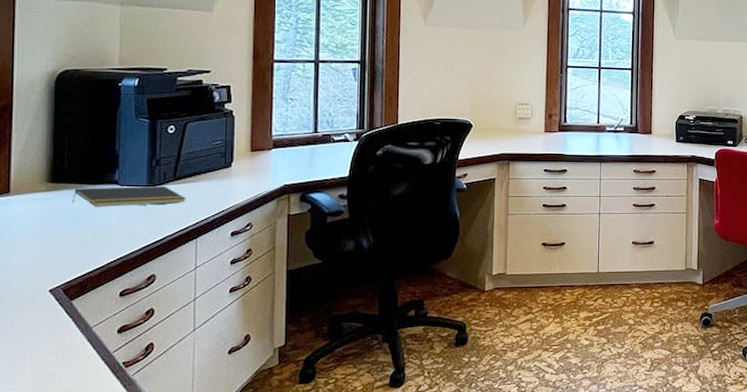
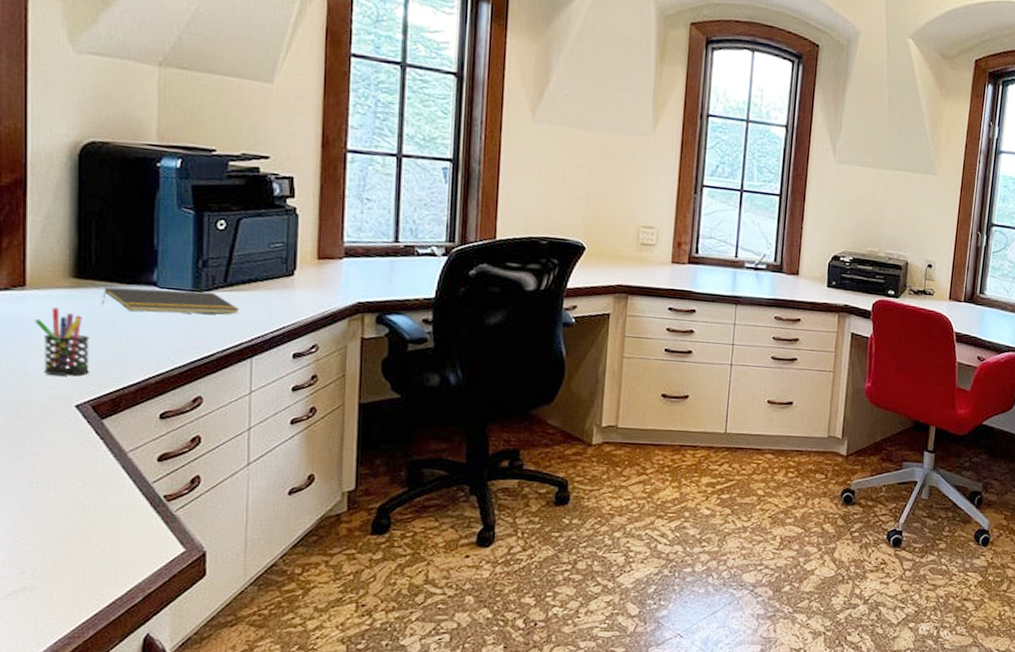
pen holder: none [16,209,62,265] -> present [34,307,90,376]

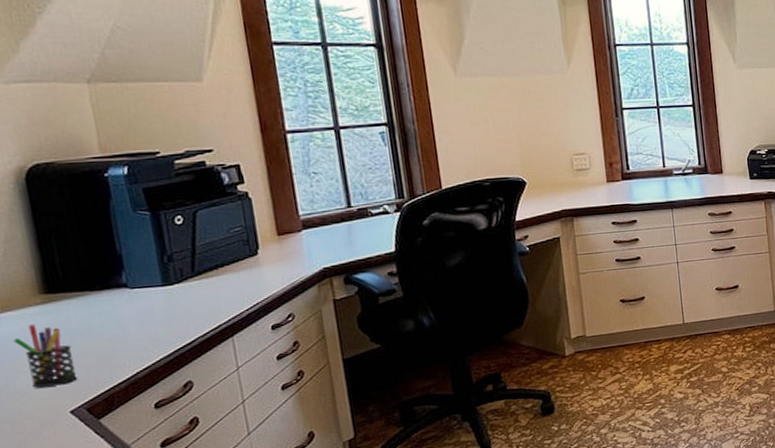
notepad: present [102,287,239,315] -> none [75,283,212,315]

